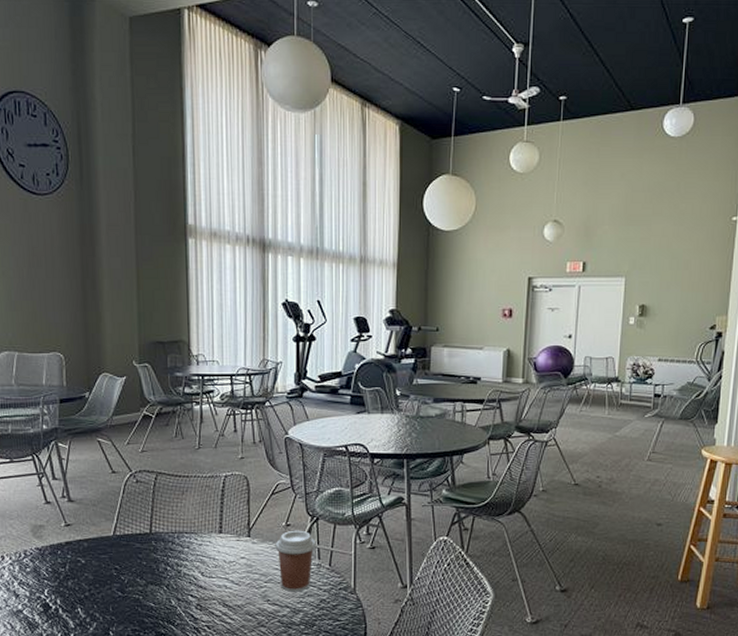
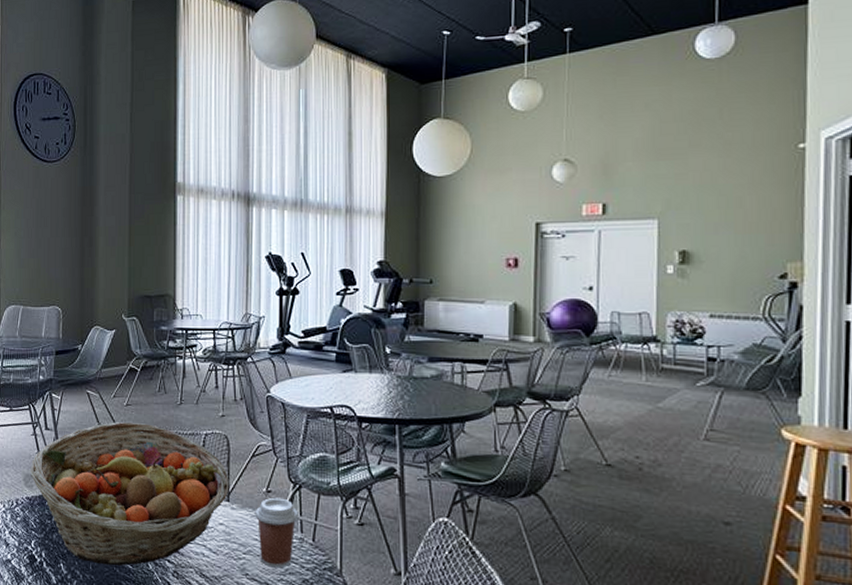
fruit basket: none [38,467,250,605] -> present [30,421,229,566]

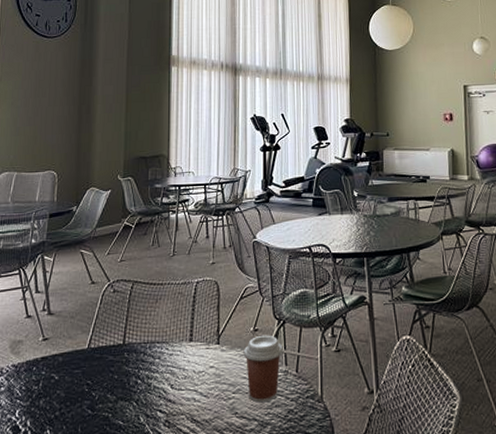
fruit basket: present [30,421,229,566] -> none [18,277,219,425]

